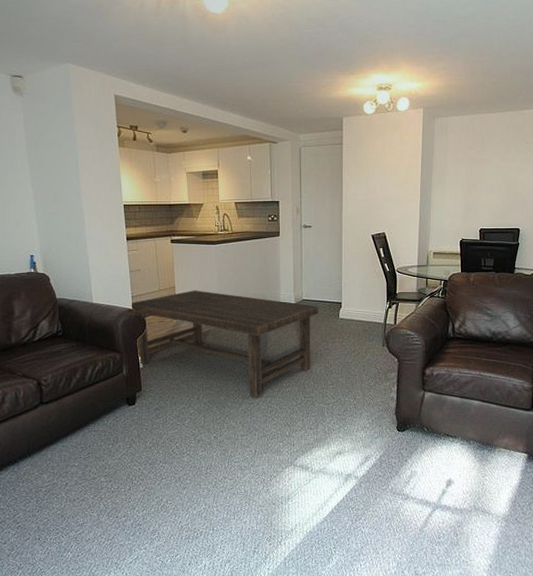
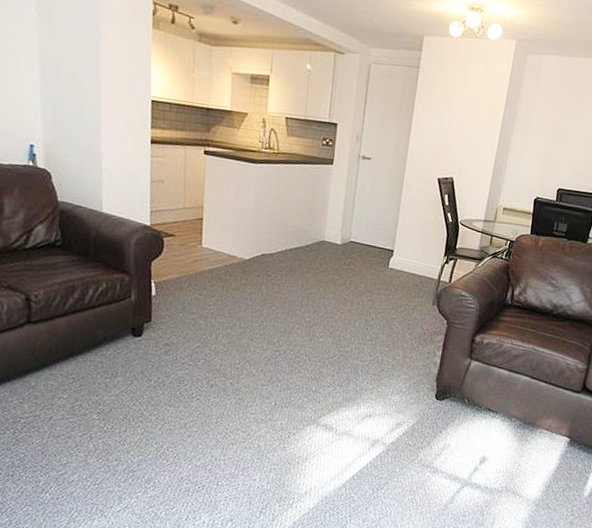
coffee table: present [132,290,319,397] -> none [149,213,367,345]

